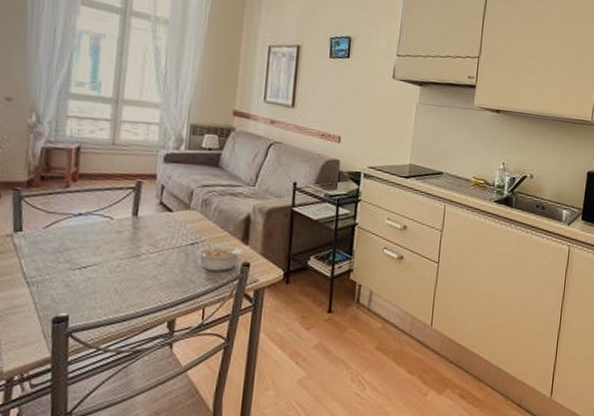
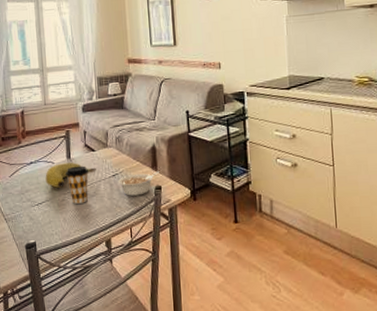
banana: none [97,220,170,250] -> present [45,162,96,188]
coffee cup: none [127,226,160,273] -> present [66,166,89,204]

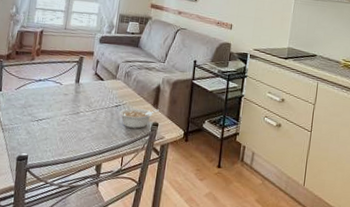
banana: present [45,162,96,188] -> none [50,86,101,108]
coffee cup: present [66,166,89,204] -> none [71,91,94,127]

